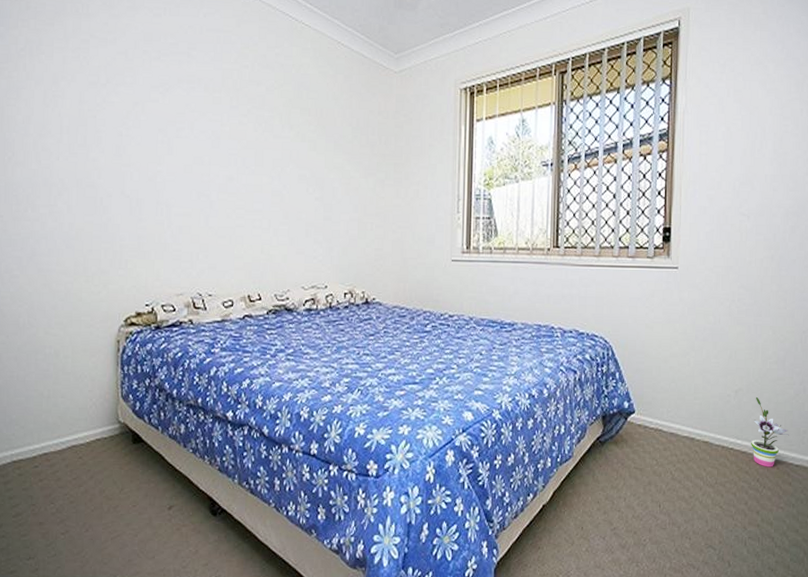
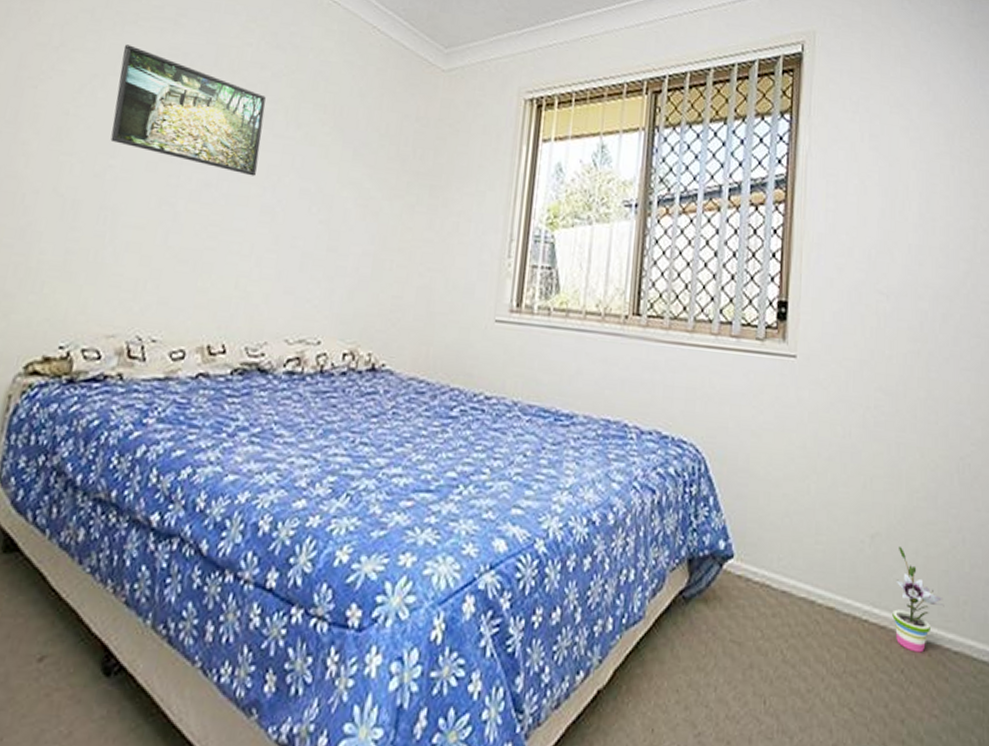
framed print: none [153,76,265,169] -> present [110,44,266,176]

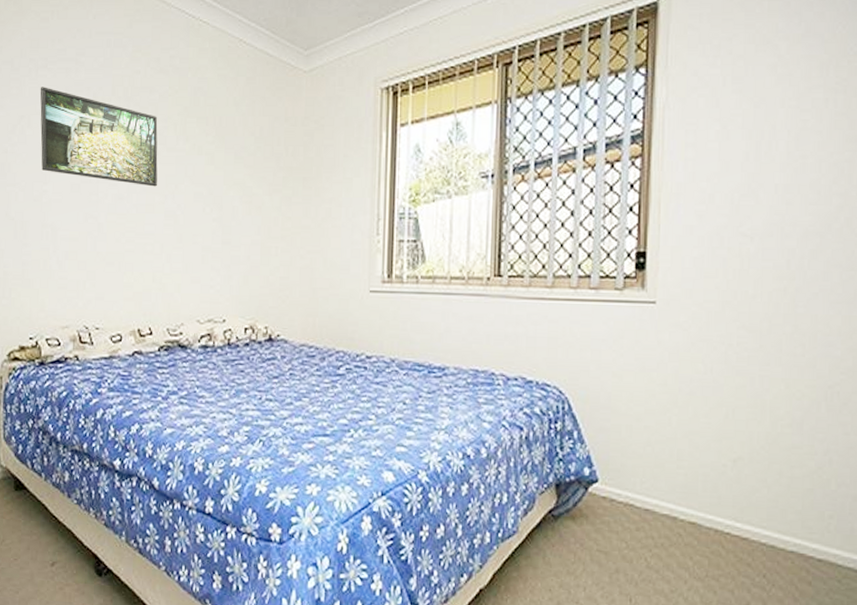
potted plant: present [892,547,944,653] -> none [755,469,809,561]

